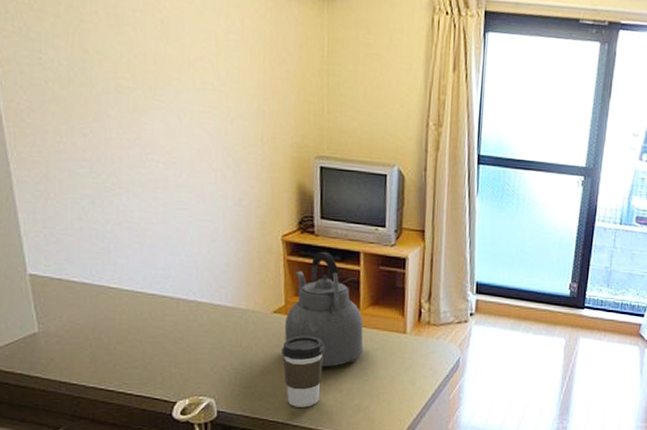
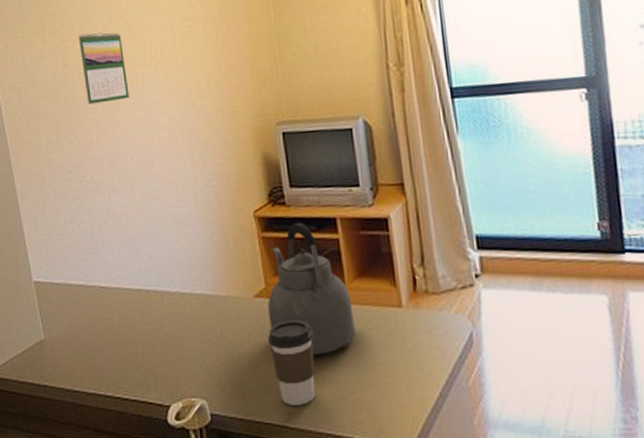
calendar: none [102,19,160,102] -> present [78,32,129,105]

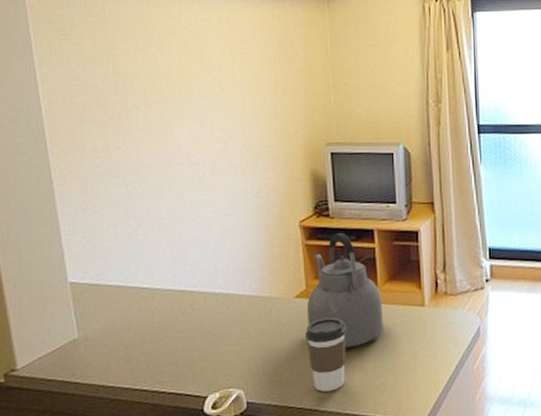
calendar: present [78,32,129,105] -> none [132,44,183,113]

